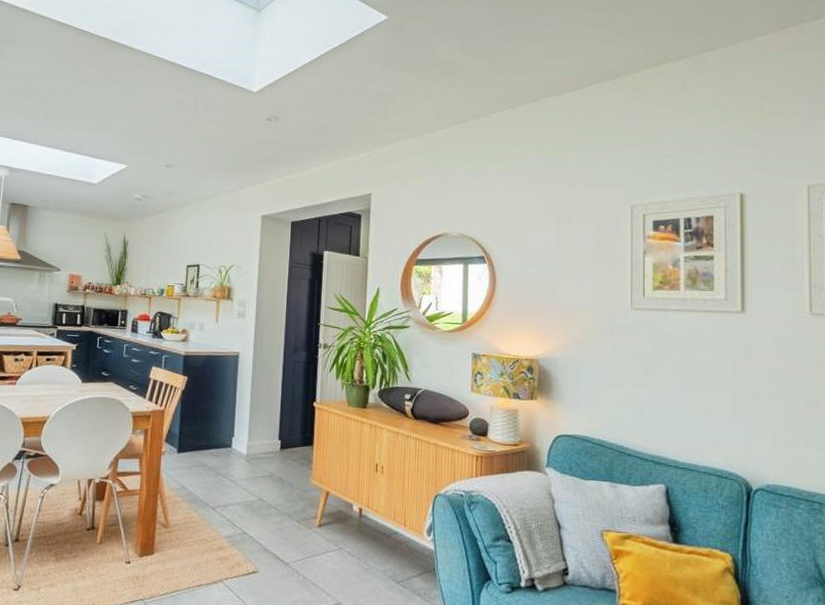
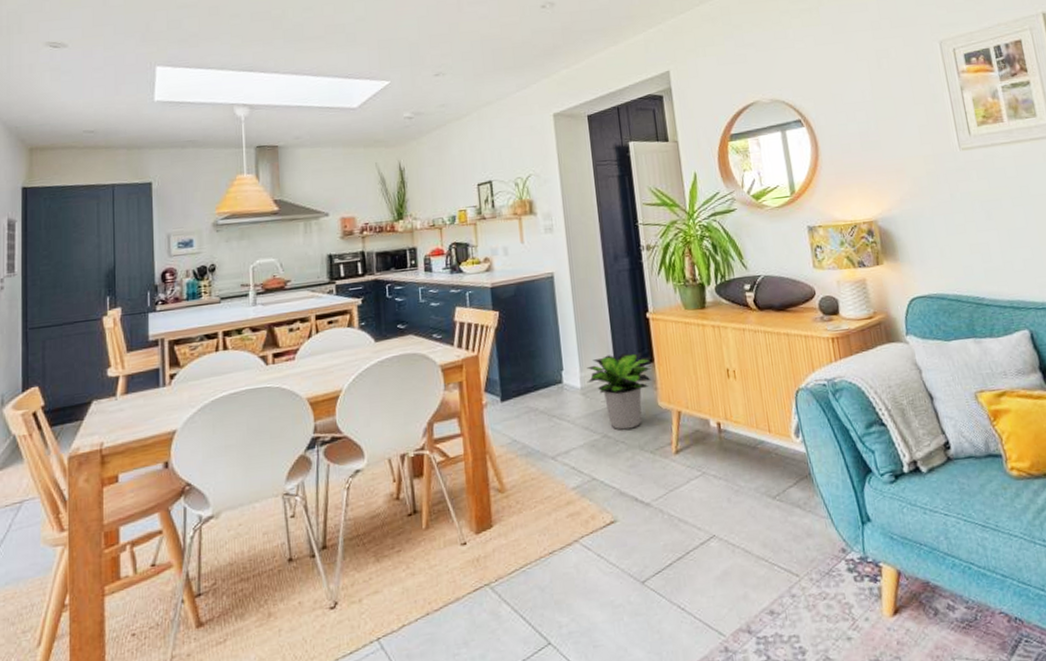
potted plant: none [252,431,312,498] -> present [586,352,652,430]

